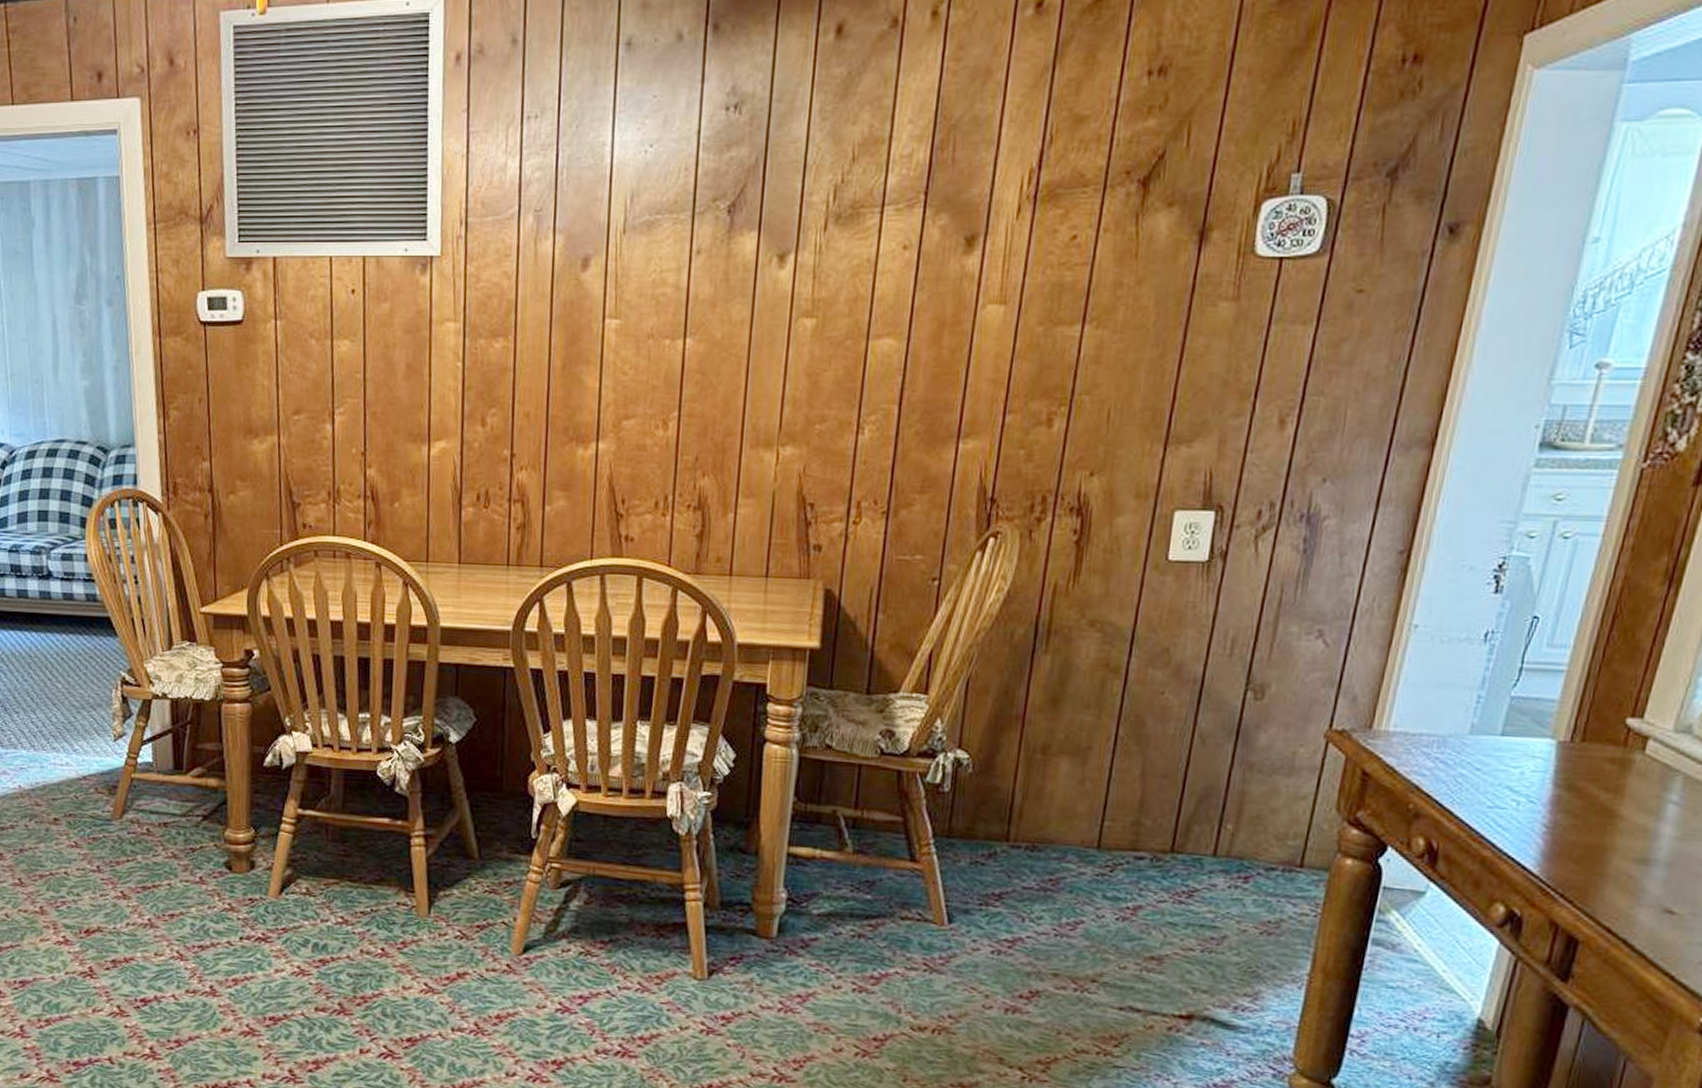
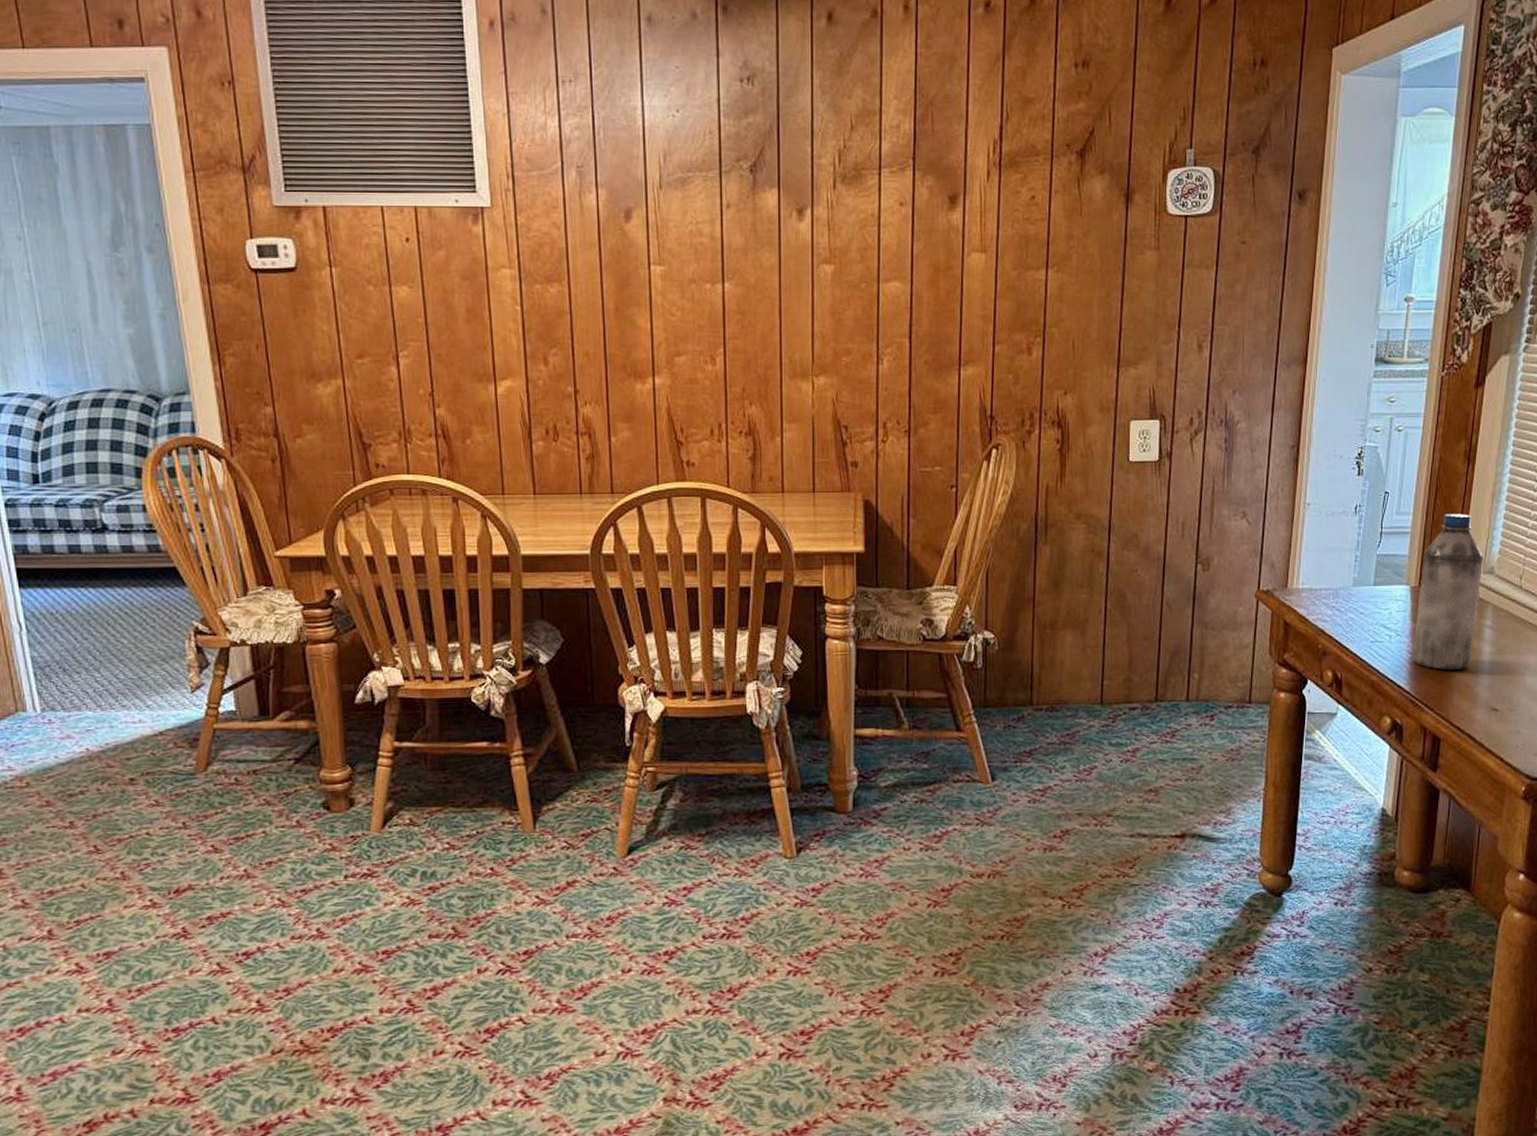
water bottle: none [1548,650,1679,855] -> present [1412,514,1484,671]

